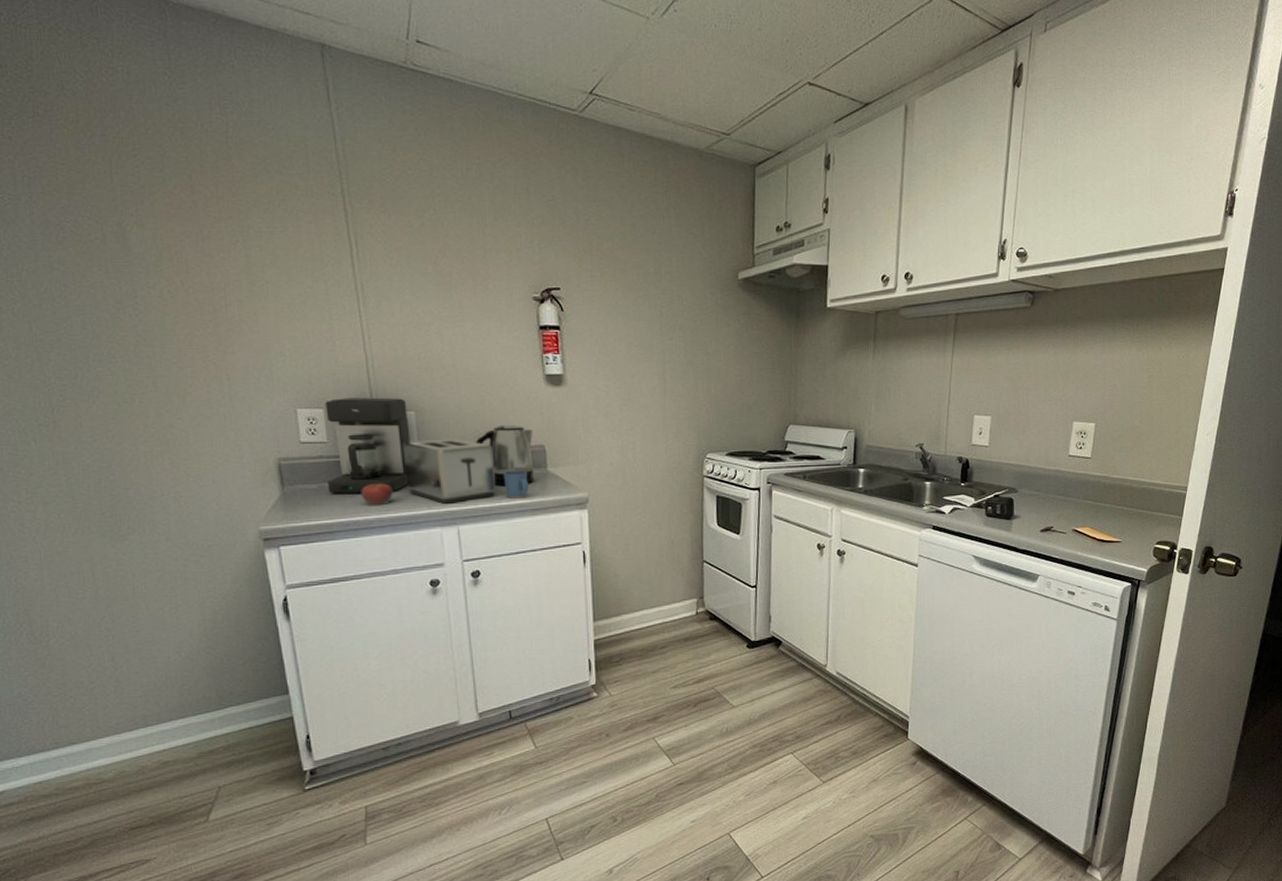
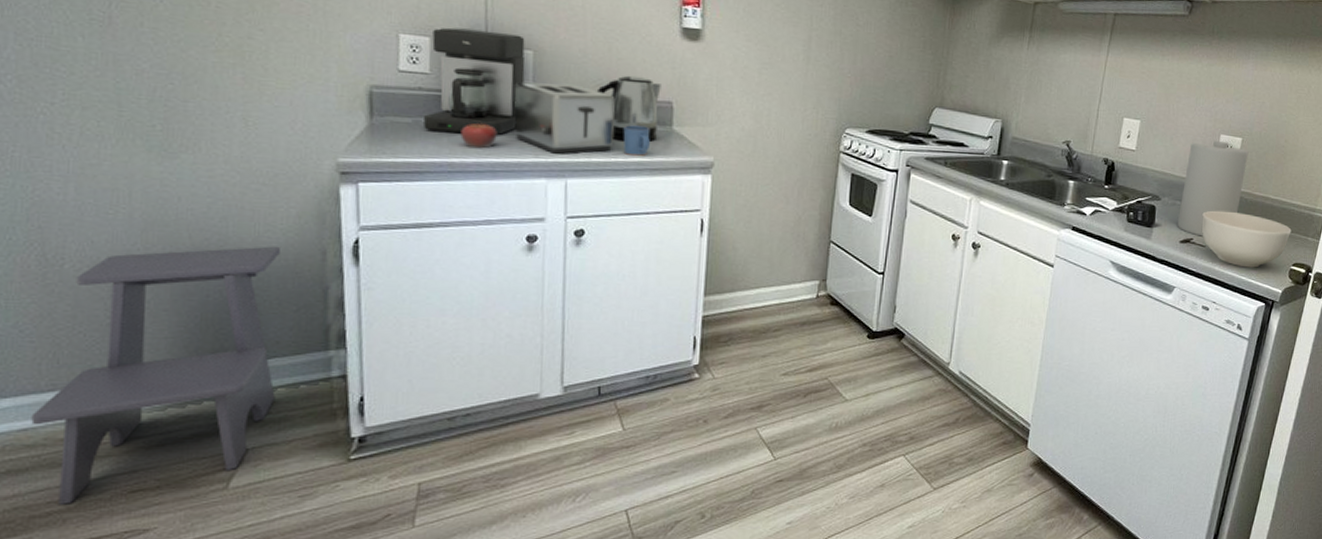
step stool: none [43,609,236,843] -> present [31,246,282,505]
paper towel holder: none [1037,428,1103,524] -> present [1178,140,1249,237]
bowl: none [1061,496,1153,550] -> present [1201,210,1292,268]

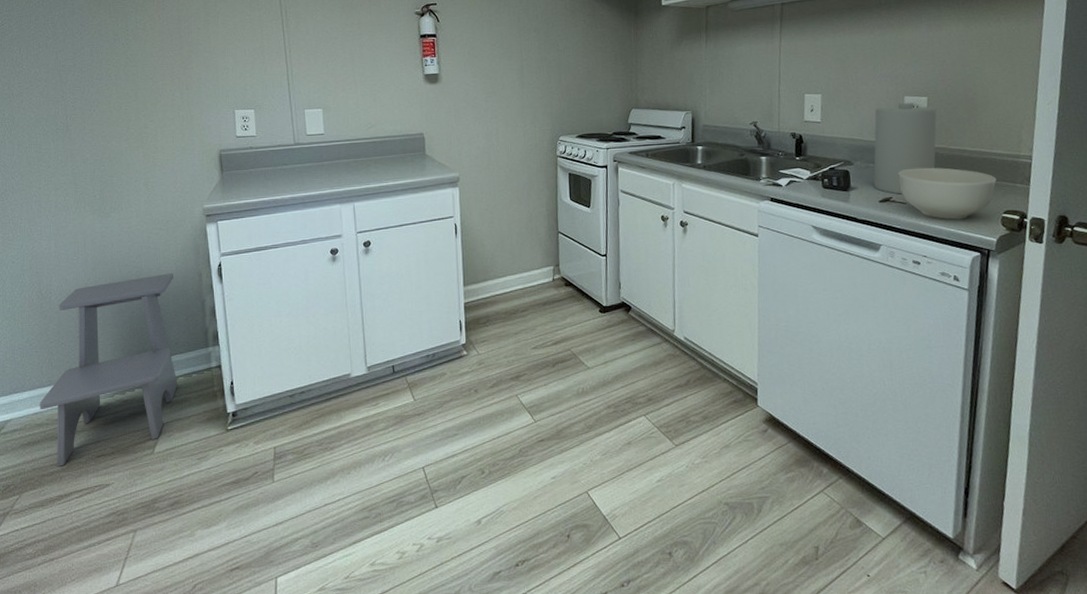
coffee maker: present [424,27,526,135] -> none [255,98,318,177]
fruit: present [460,121,497,149] -> none [280,166,304,187]
toaster: present [514,82,615,154] -> none [313,130,384,184]
kettle: present [596,75,661,140] -> none [368,116,415,168]
mug: present [623,125,651,157] -> none [390,155,410,180]

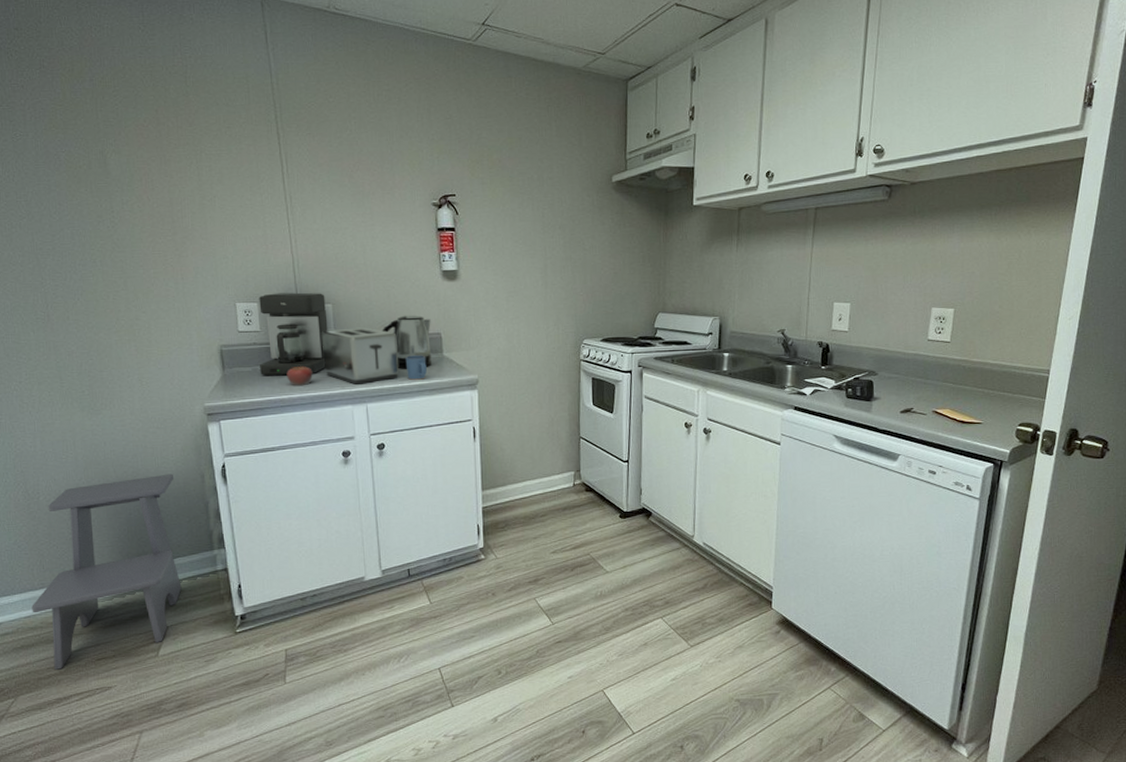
coffee maker: none [255,98,318,177] -> present [259,292,328,375]
fruit: none [280,166,304,187] -> present [286,364,313,386]
toaster: none [313,130,384,184] -> present [322,327,398,384]
kettle: none [368,116,415,168] -> present [382,315,431,368]
mug: none [390,155,410,180] -> present [405,355,427,381]
paper towel holder: present [873,102,937,195] -> none [896,313,962,405]
bowl: present [898,167,997,220] -> none [920,379,1014,431]

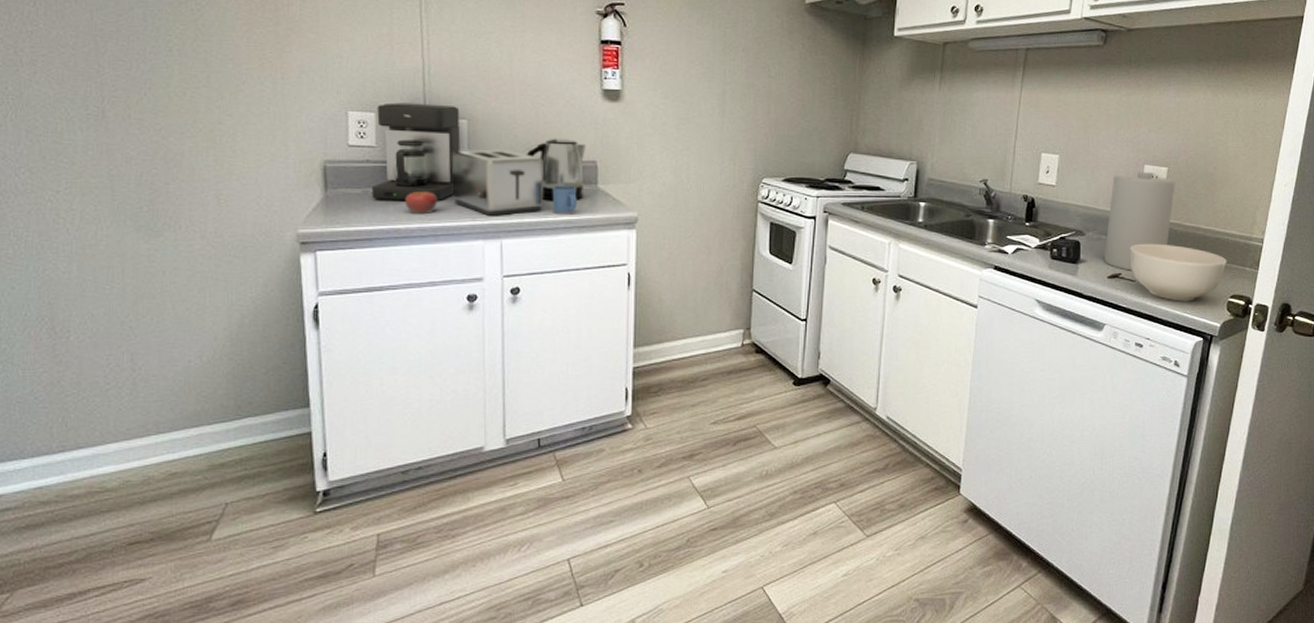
step stool: present [31,473,182,670] -> none [45,313,252,556]
paper towel holder: none [896,313,962,405] -> present [1104,171,1176,271]
bowl: none [920,379,1014,431] -> present [1130,243,1227,301]

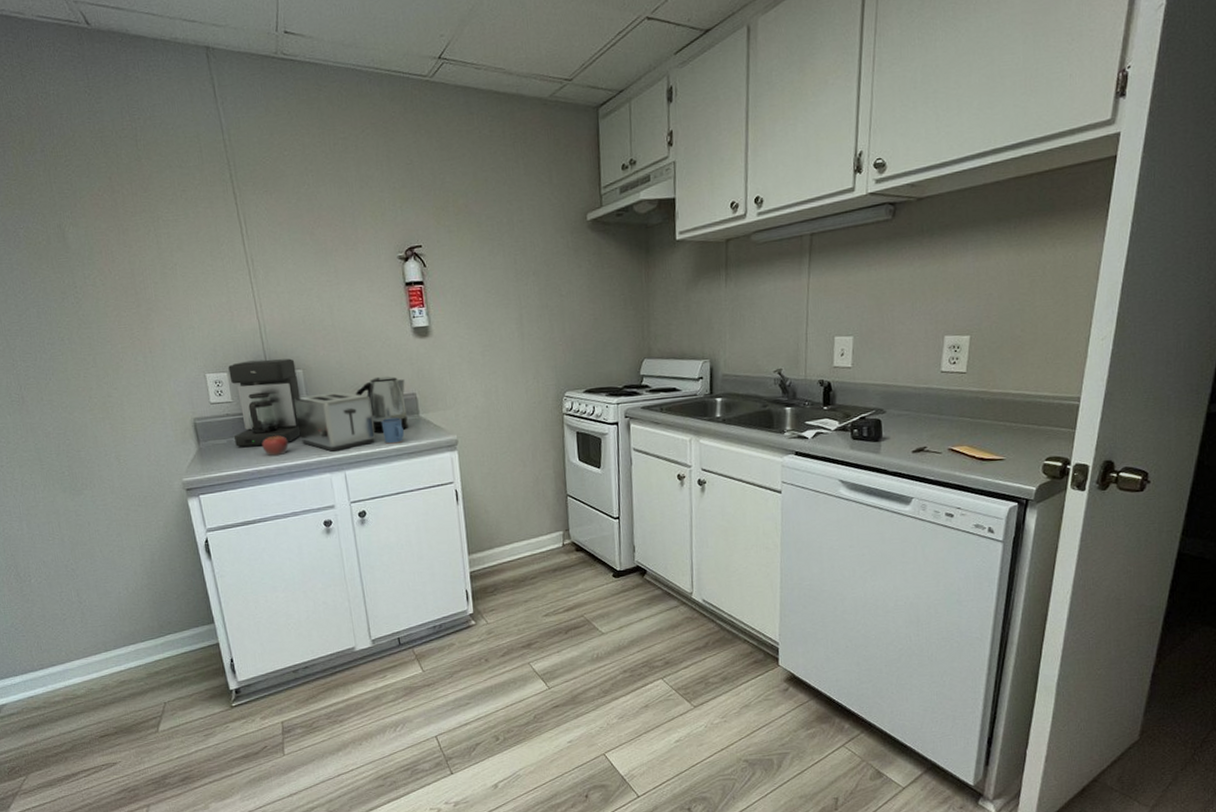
paper towel holder: present [1104,171,1176,271] -> none [907,342,980,444]
bowl: present [1130,243,1227,301] -> none [934,413,1040,469]

